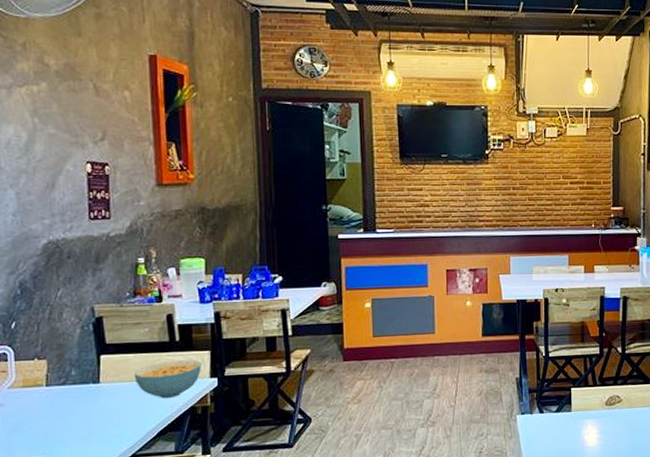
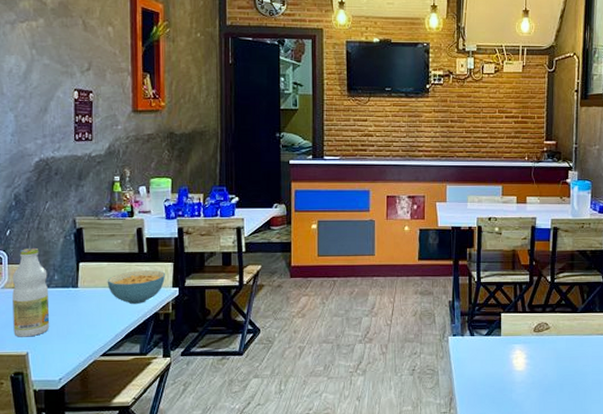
bottle: none [20,340,68,442] -> present [12,247,50,337]

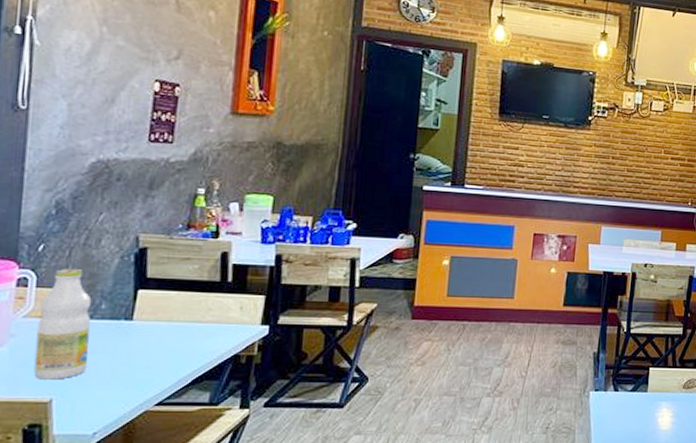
cereal bowl: present [107,270,166,305] -> none [173,303,254,344]

